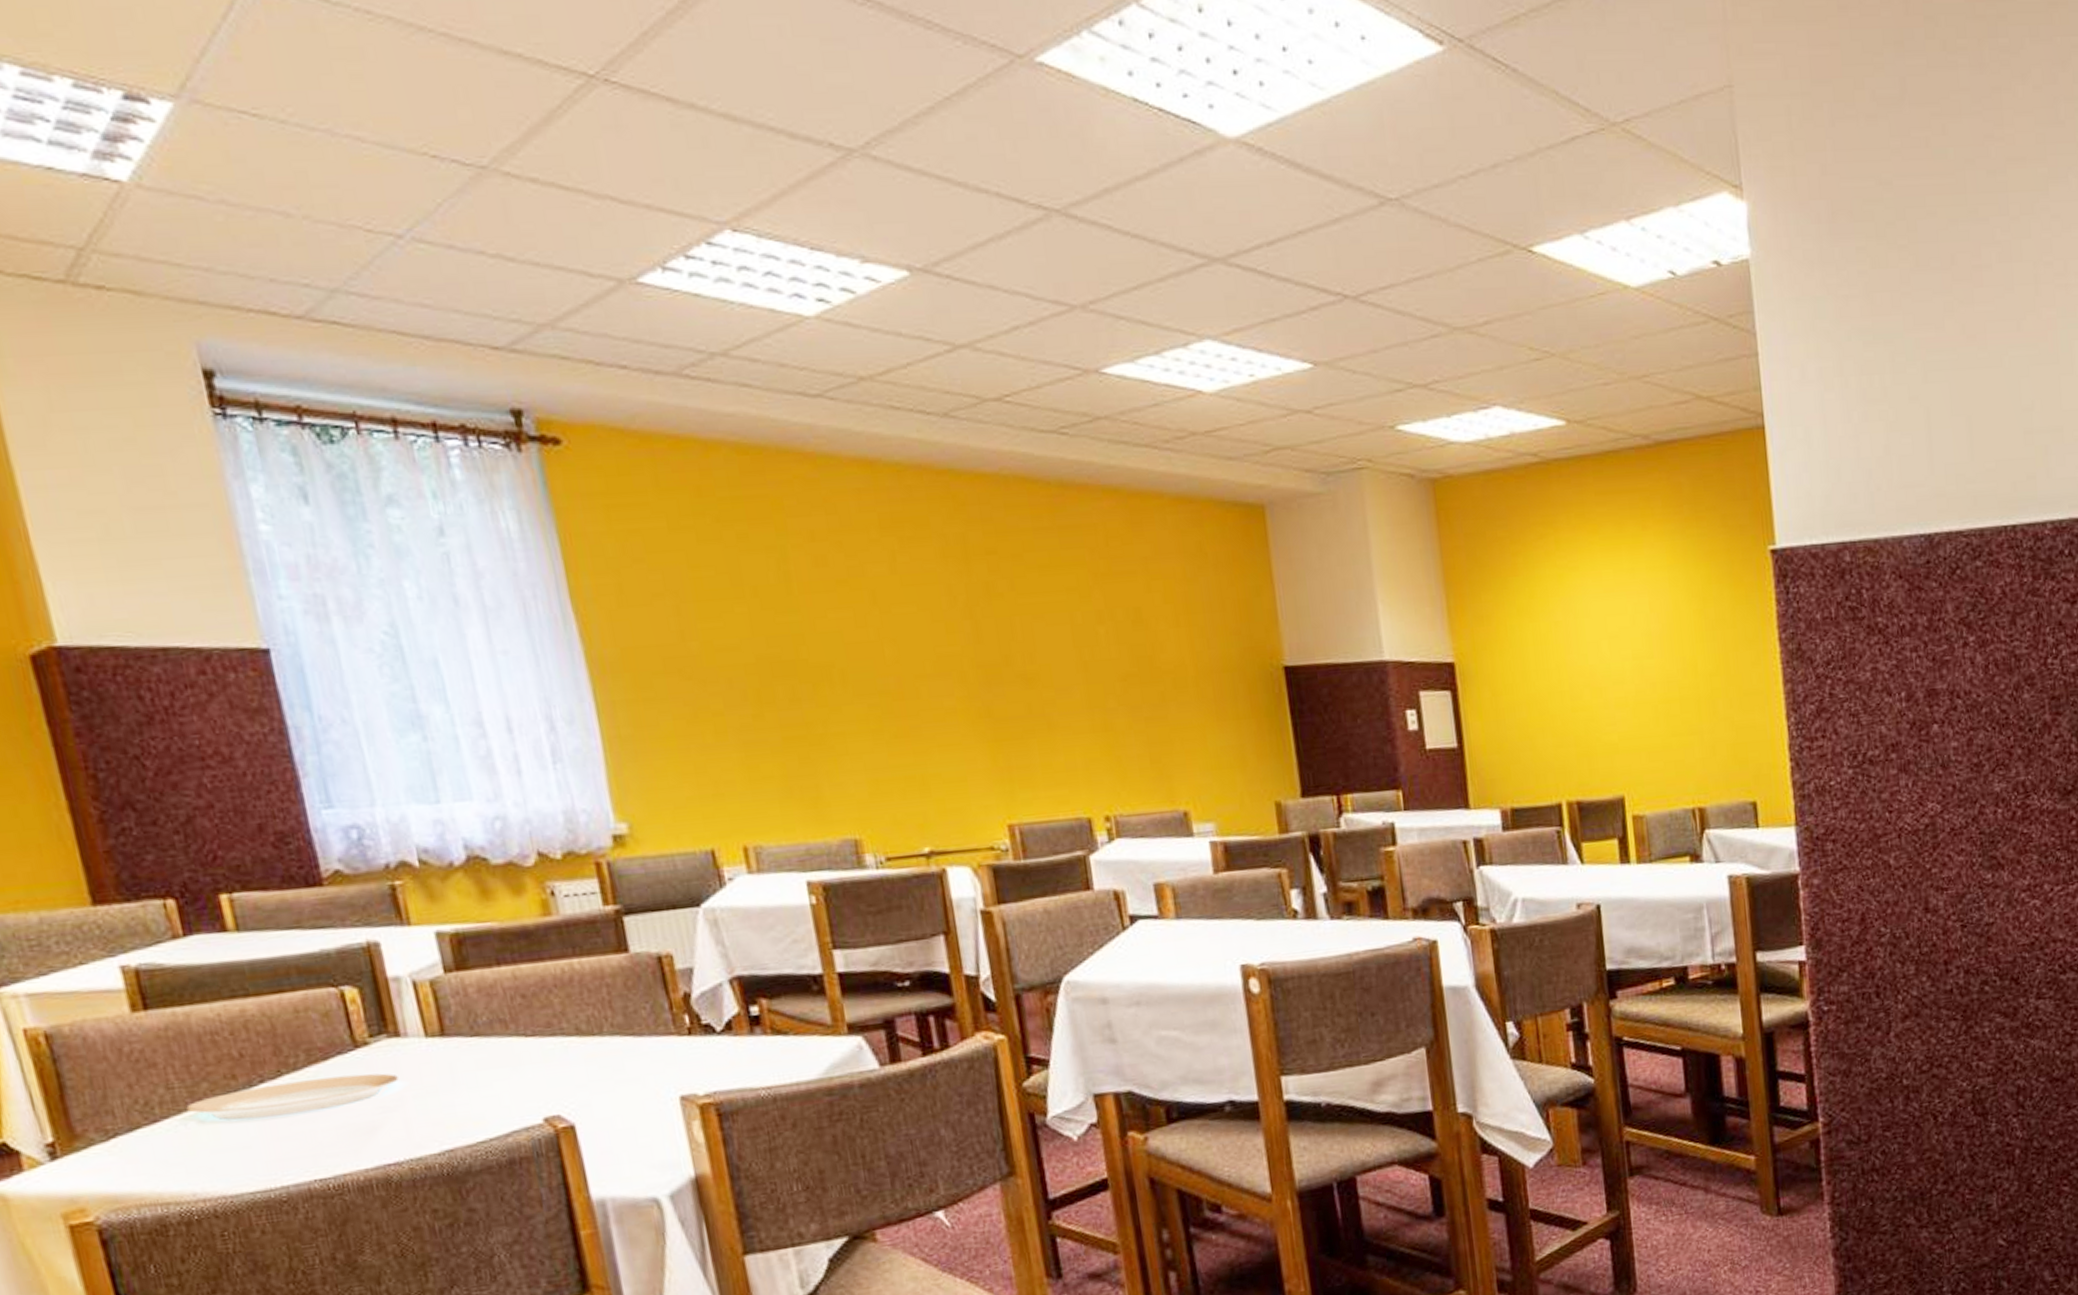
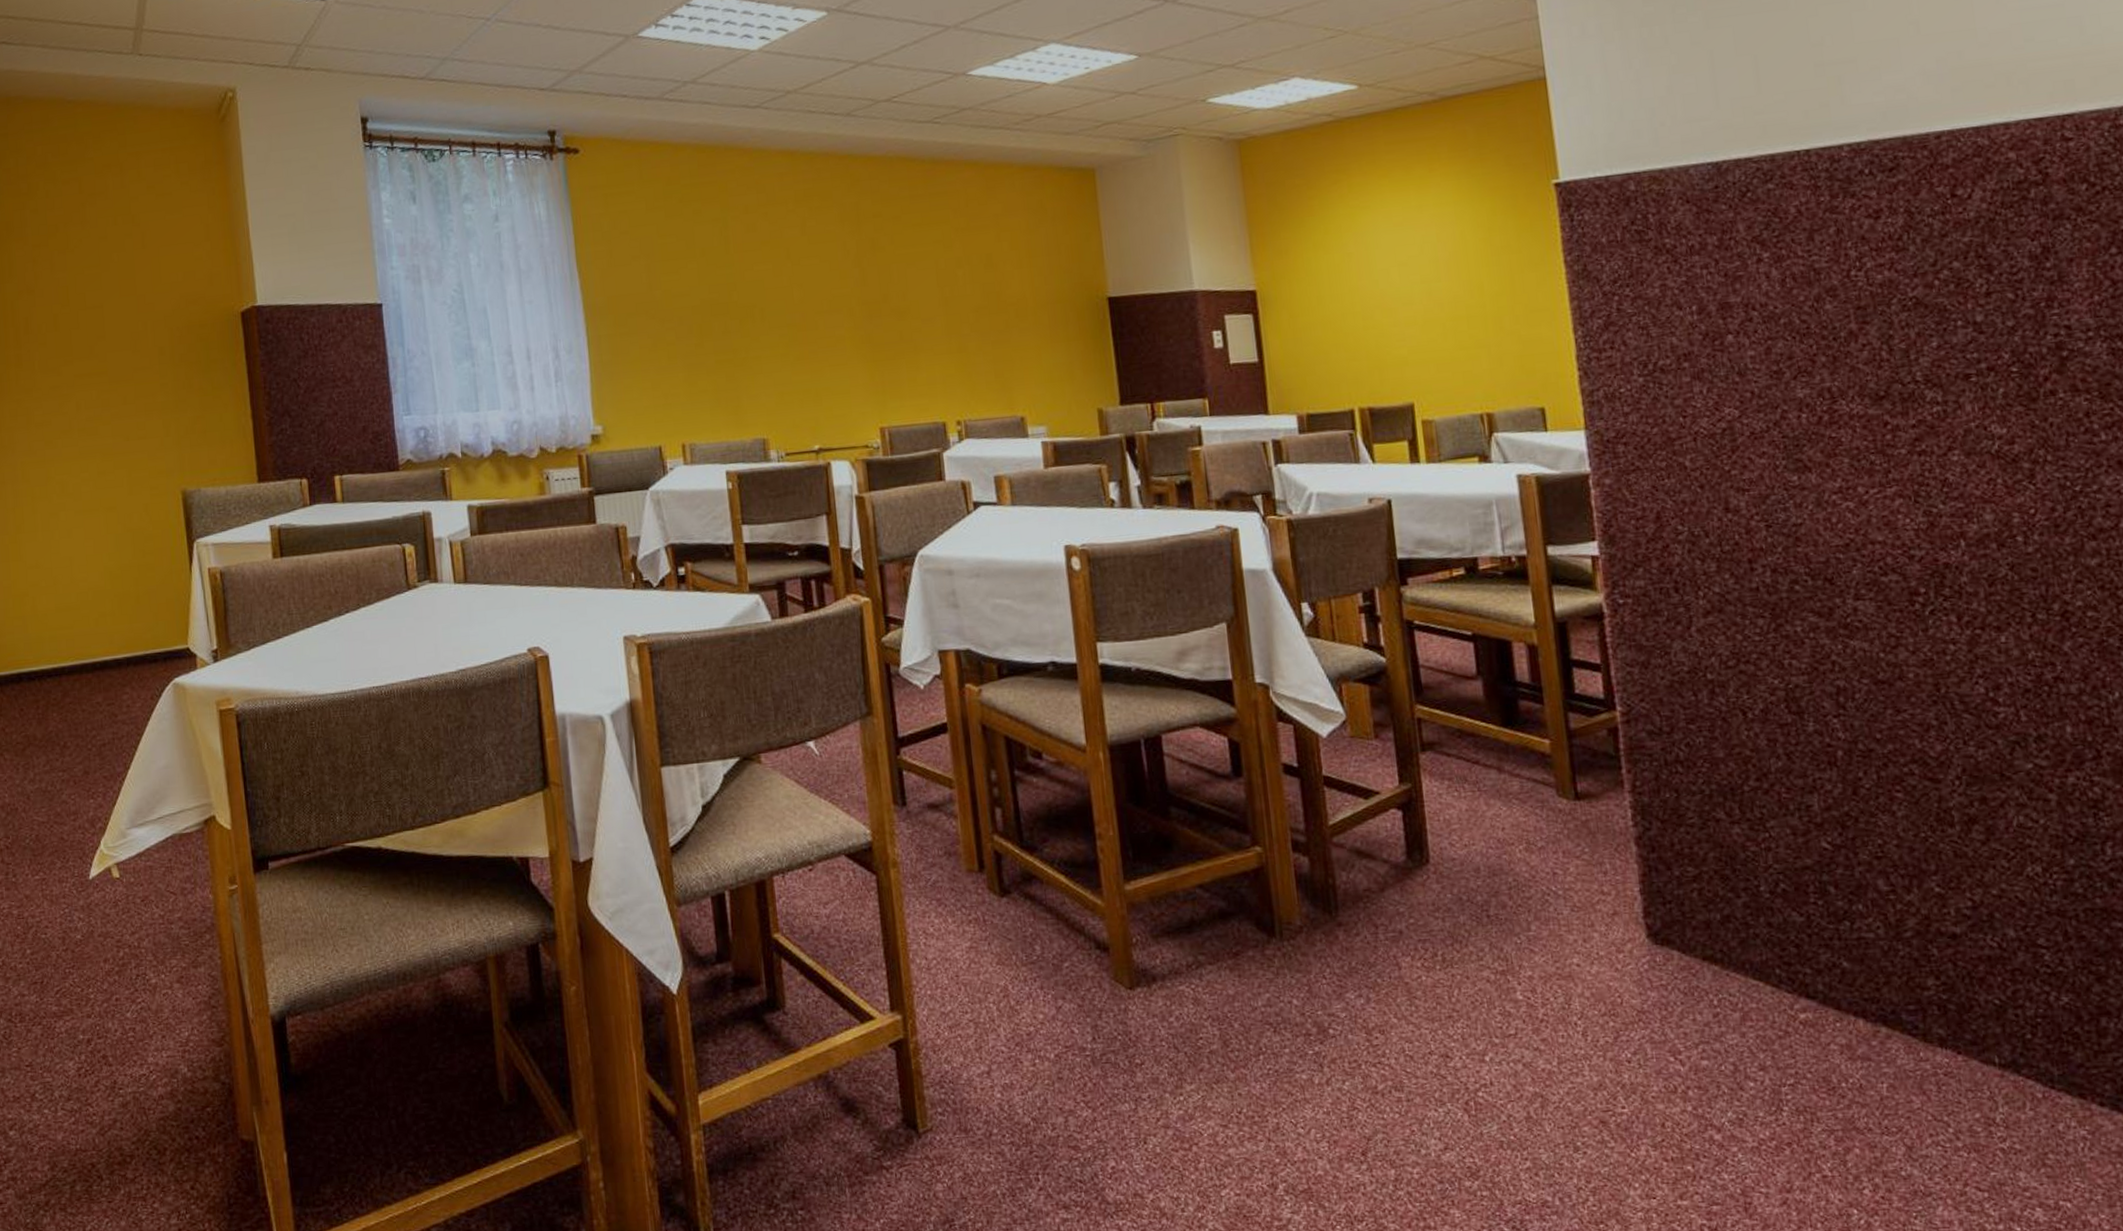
plate: present [186,1073,399,1121] -> none [299,609,434,640]

